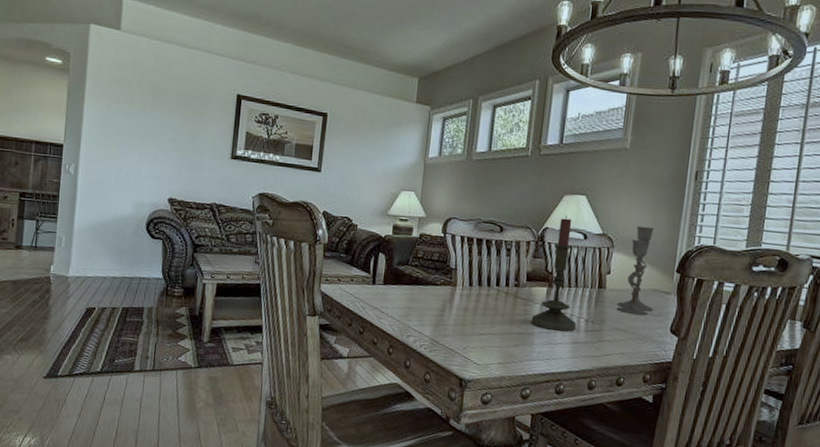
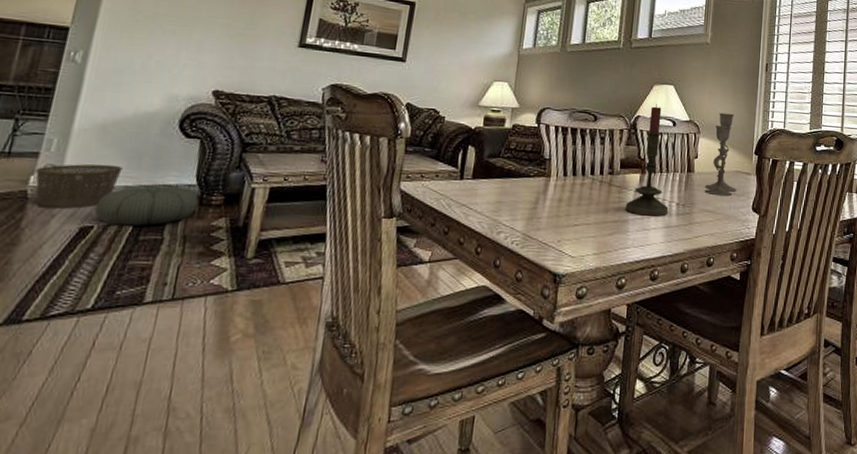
basket: none [53,257,110,294] -> present [35,164,123,210]
pouf: none [95,277,165,310] -> present [94,185,199,226]

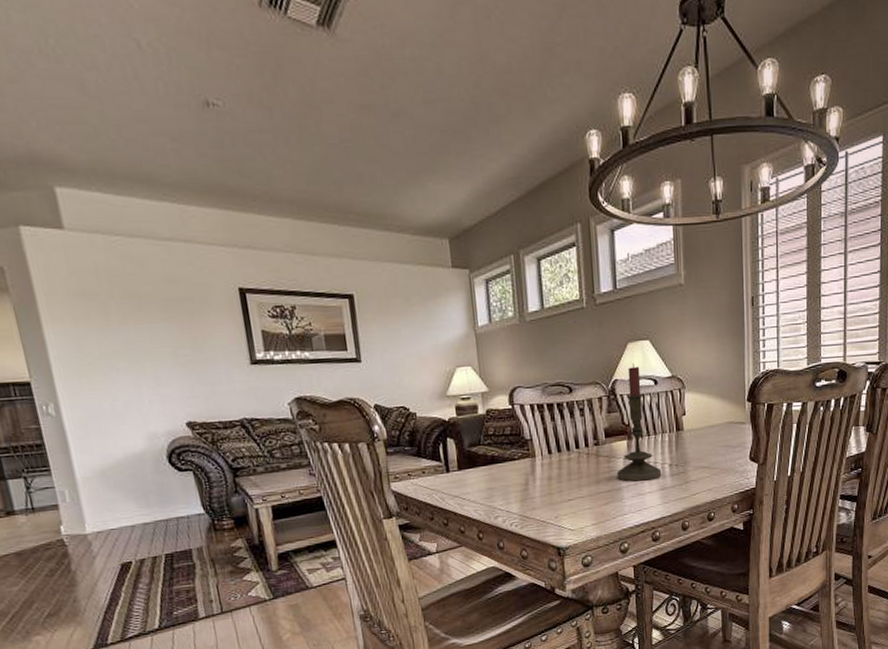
basket: present [35,164,123,210] -> none [61,506,136,553]
pouf: present [94,185,199,226] -> none [126,516,213,559]
candlestick: present [705,112,737,197] -> none [697,361,731,451]

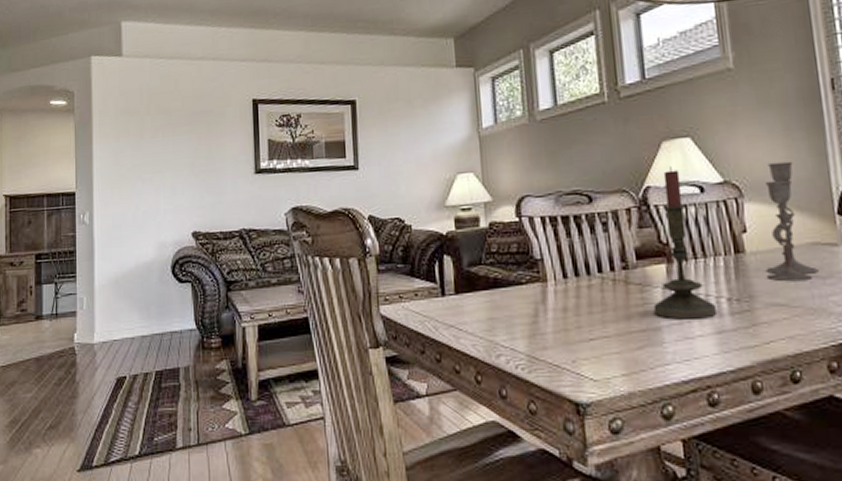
candlestick: none [697,361,731,451] -> present [766,161,819,282]

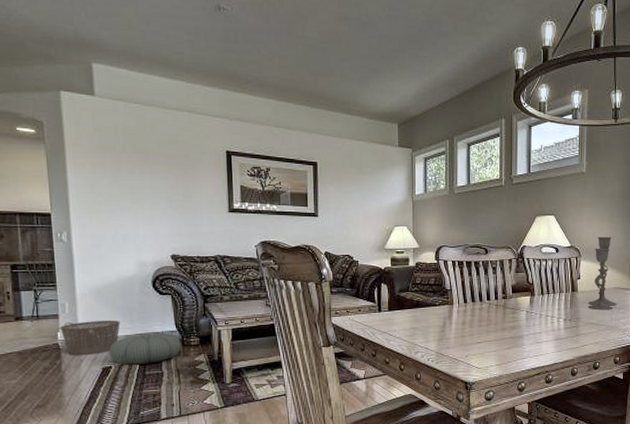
basket: none [76,316,137,363] -> present [59,320,120,356]
pouf: none [125,331,200,374] -> present [109,332,181,365]
candle: present [653,167,718,320] -> none [519,234,557,331]

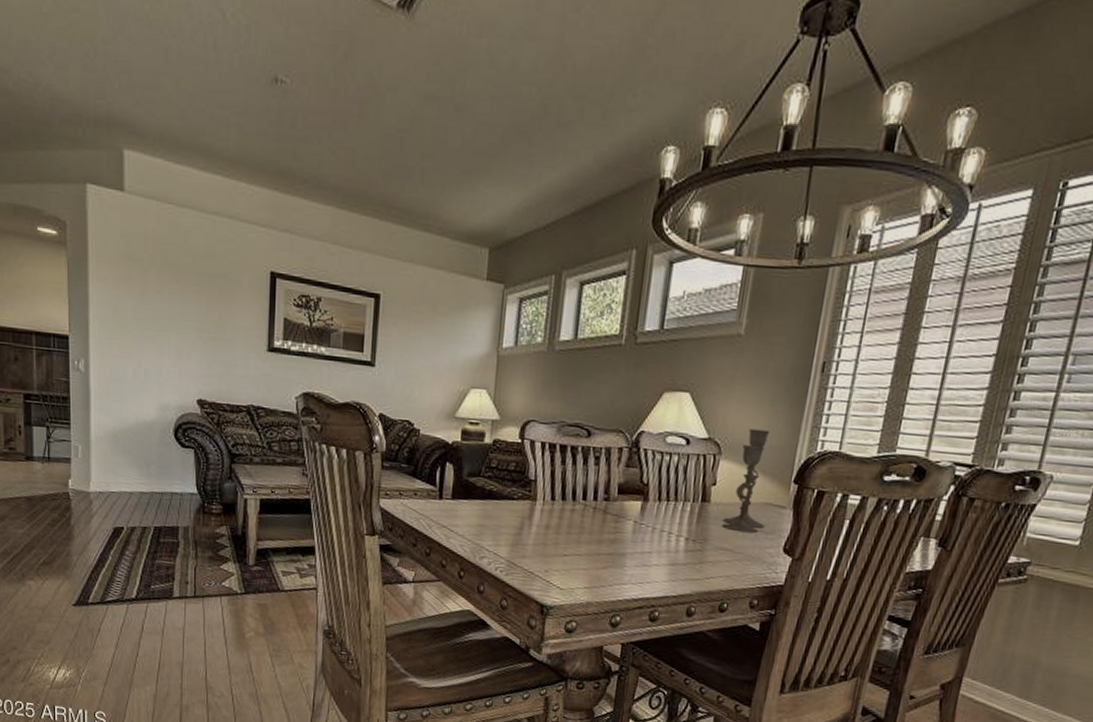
basket: present [59,320,120,356] -> none [71,469,136,512]
pouf: present [109,332,181,365] -> none [122,492,201,530]

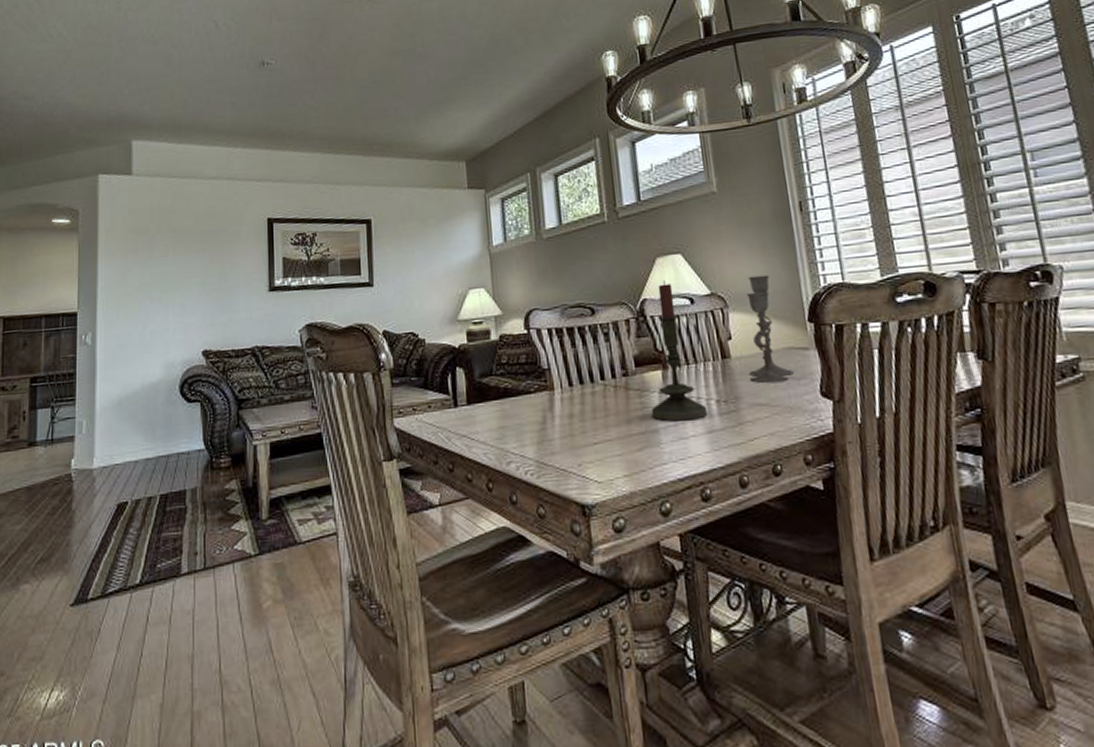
candle: none [622,417,676,552] -> present [651,281,708,422]

